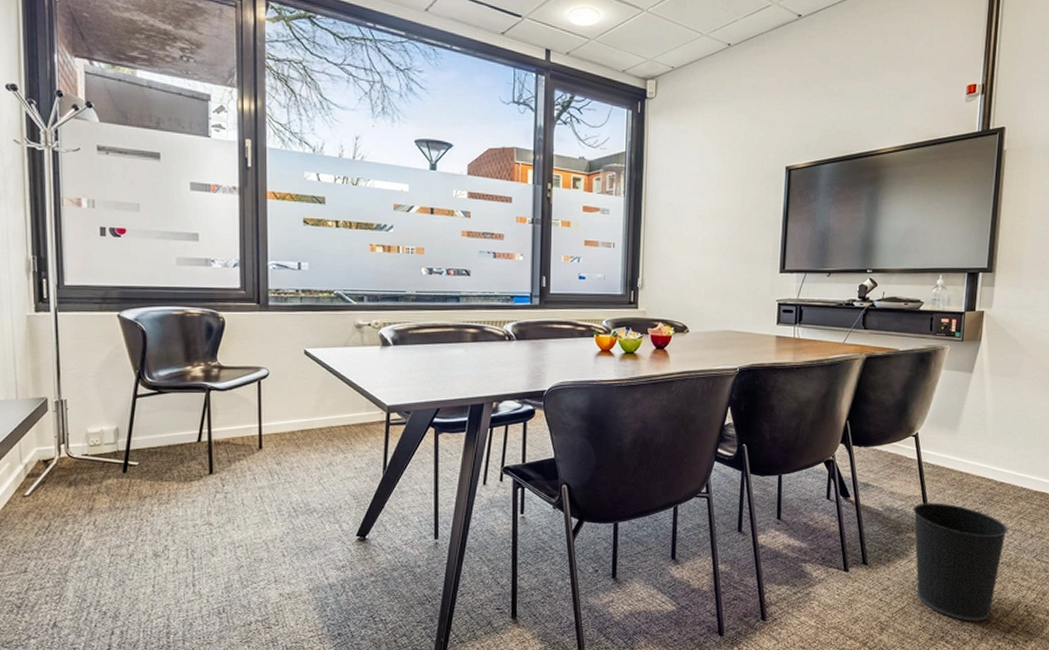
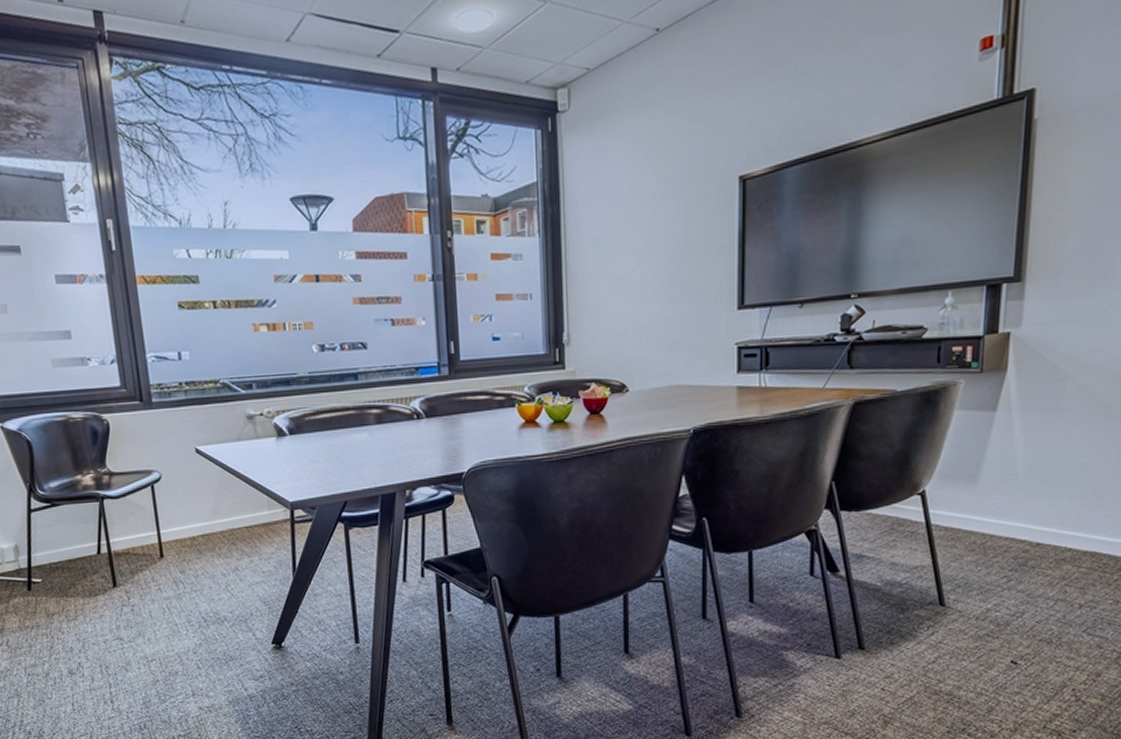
wastebasket: present [912,502,1008,621] -> none [920,572,1048,710]

